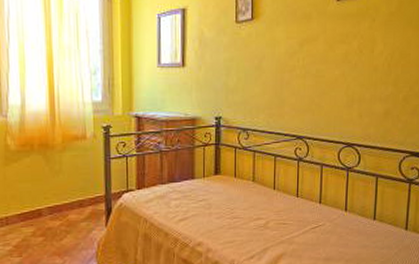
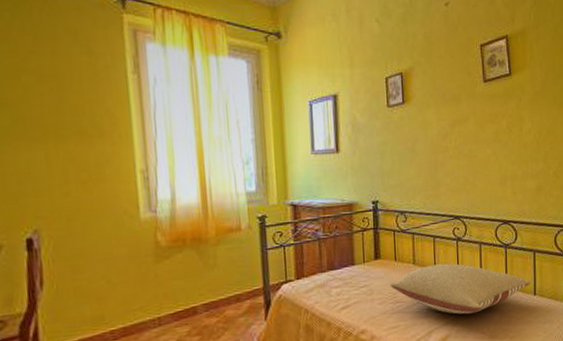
pillow: none [228,183,371,234] -> present [390,263,531,315]

